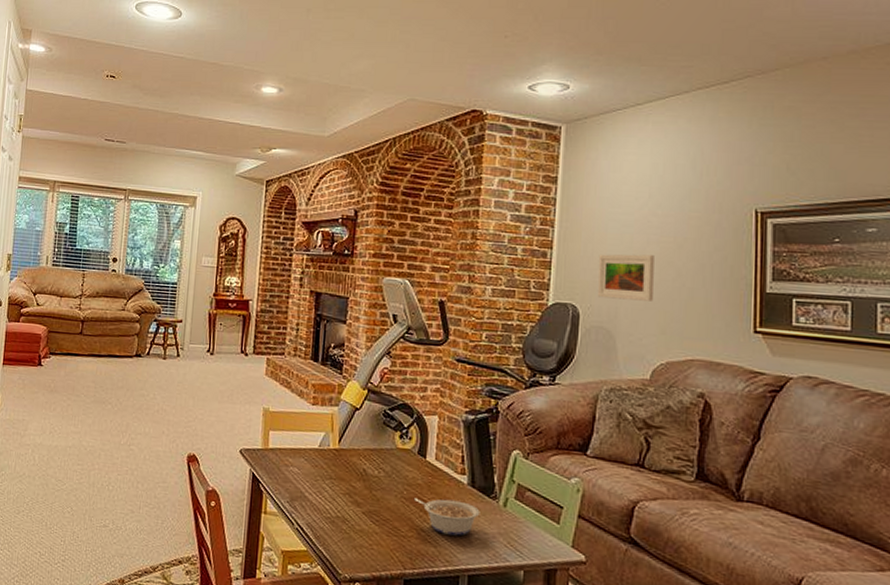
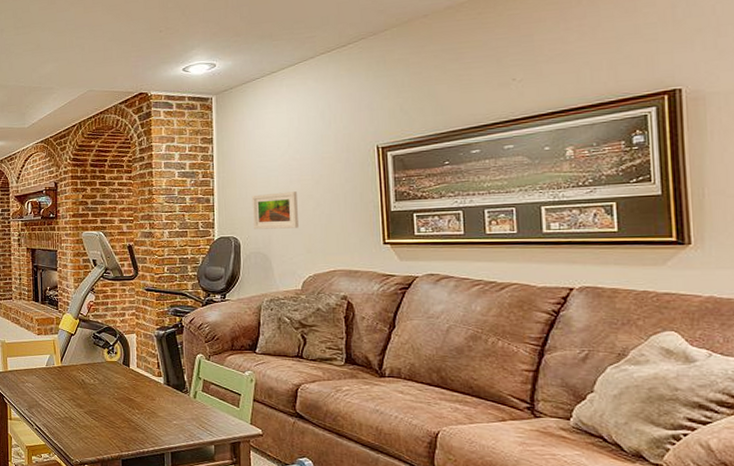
legume: present [413,498,480,536] -> none [123,396,176,424]

